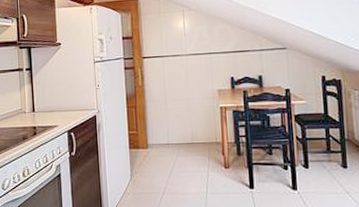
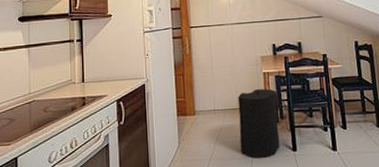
trash can: none [192,124,237,194] -> present [237,89,280,158]

